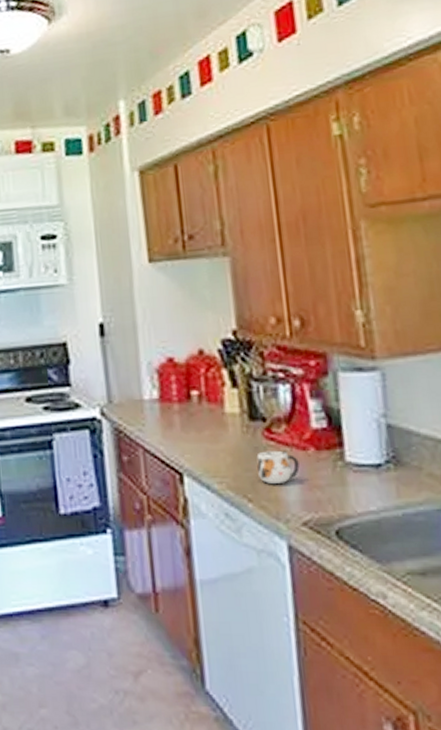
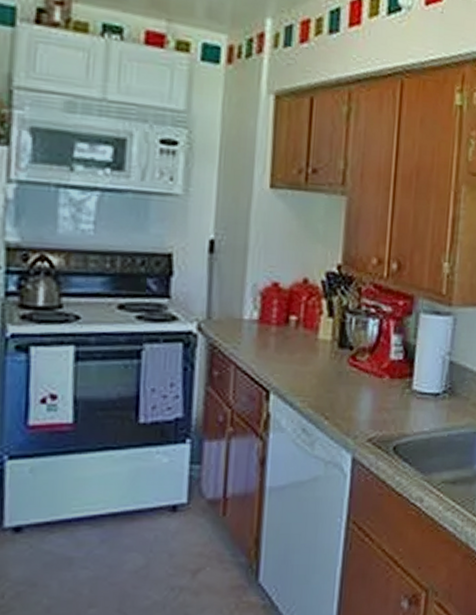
mug: present [256,450,300,484] -> none [337,376,374,405]

